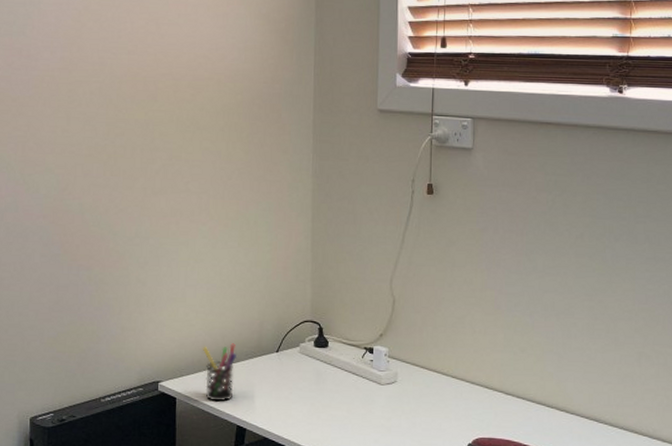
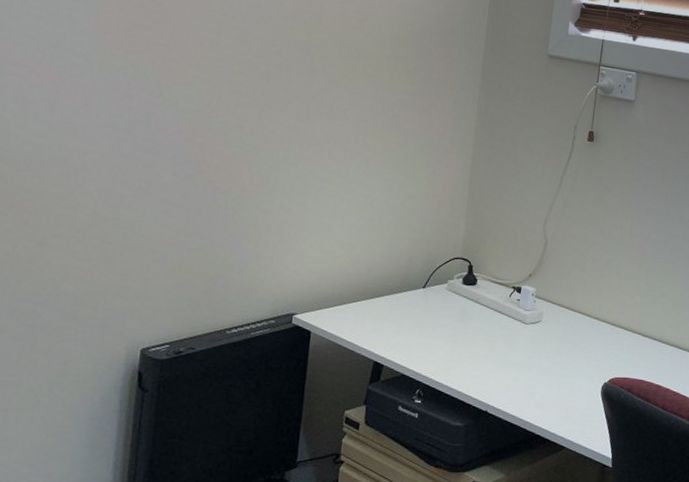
pen holder: present [202,343,237,402] -> none [344,277,382,336]

